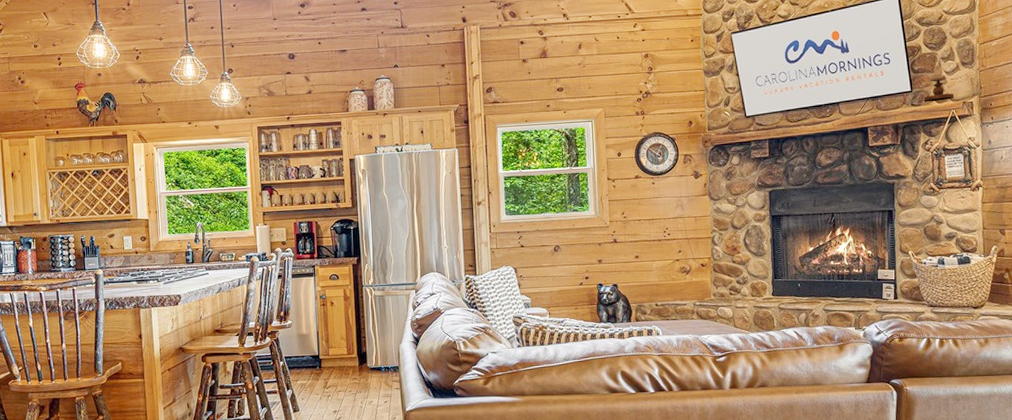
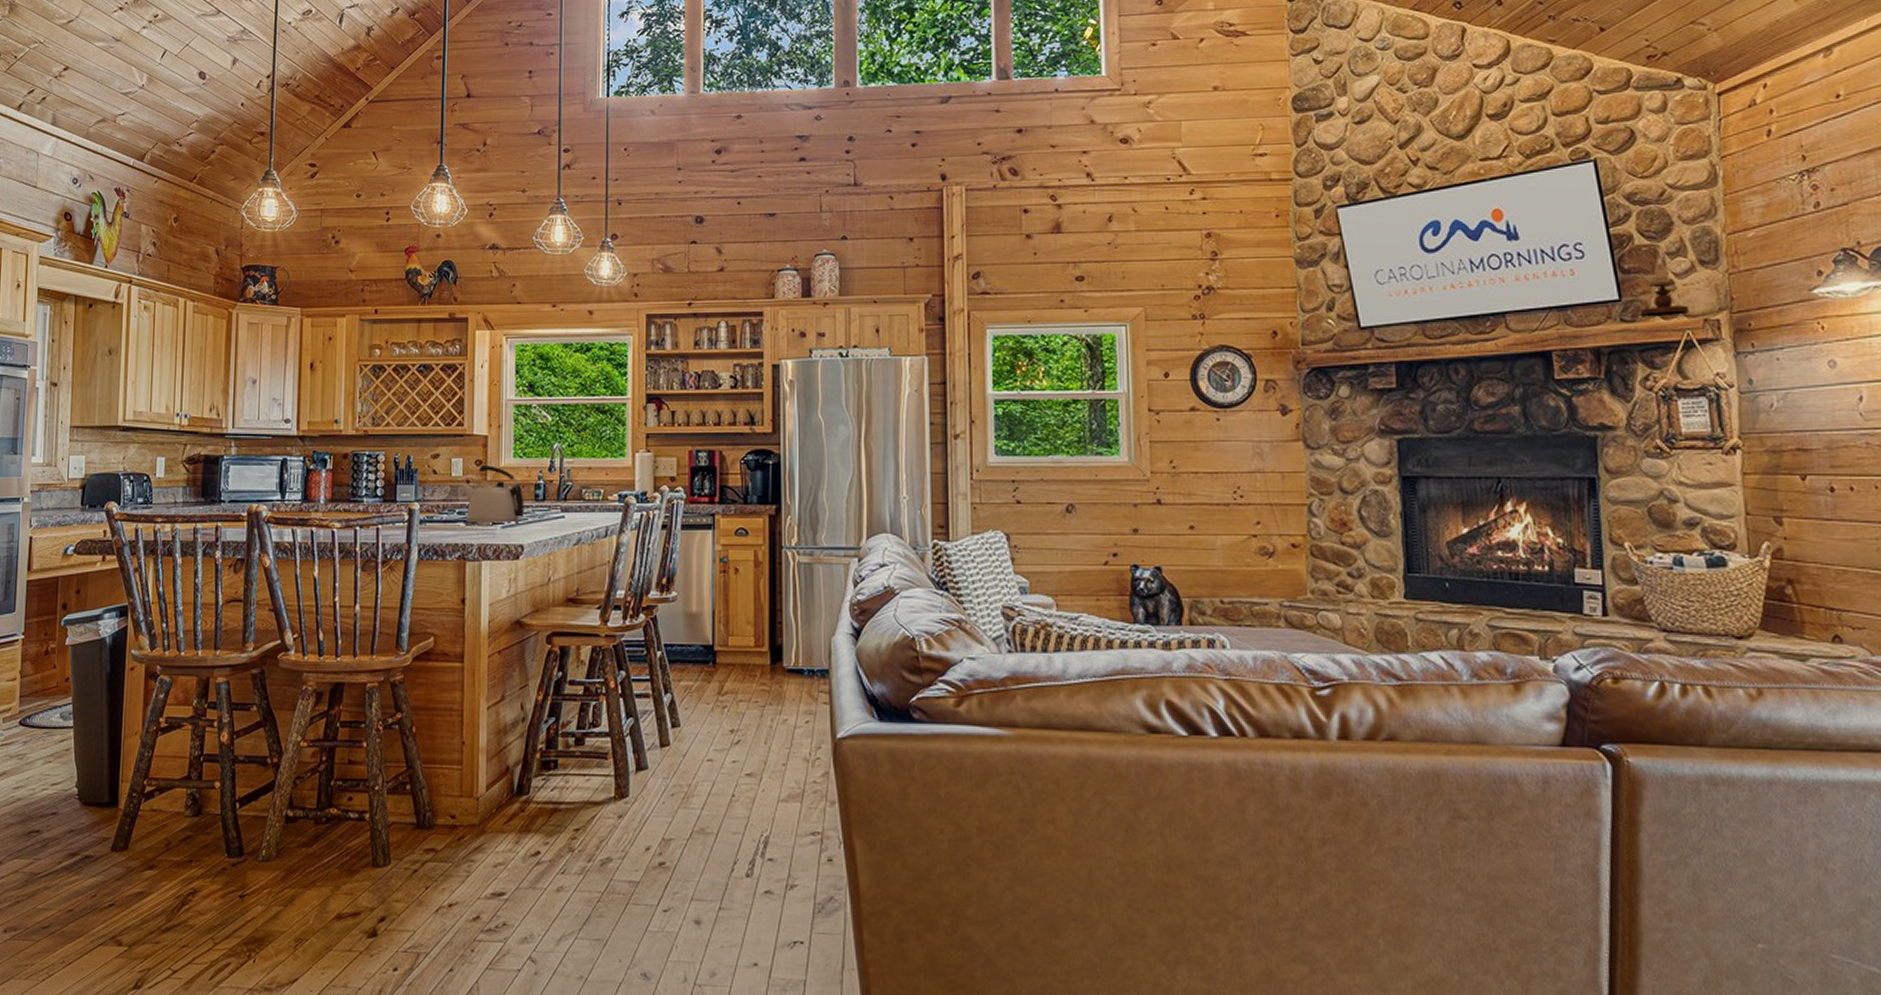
kettle: none [131,240,180,283] -> present [460,464,525,526]

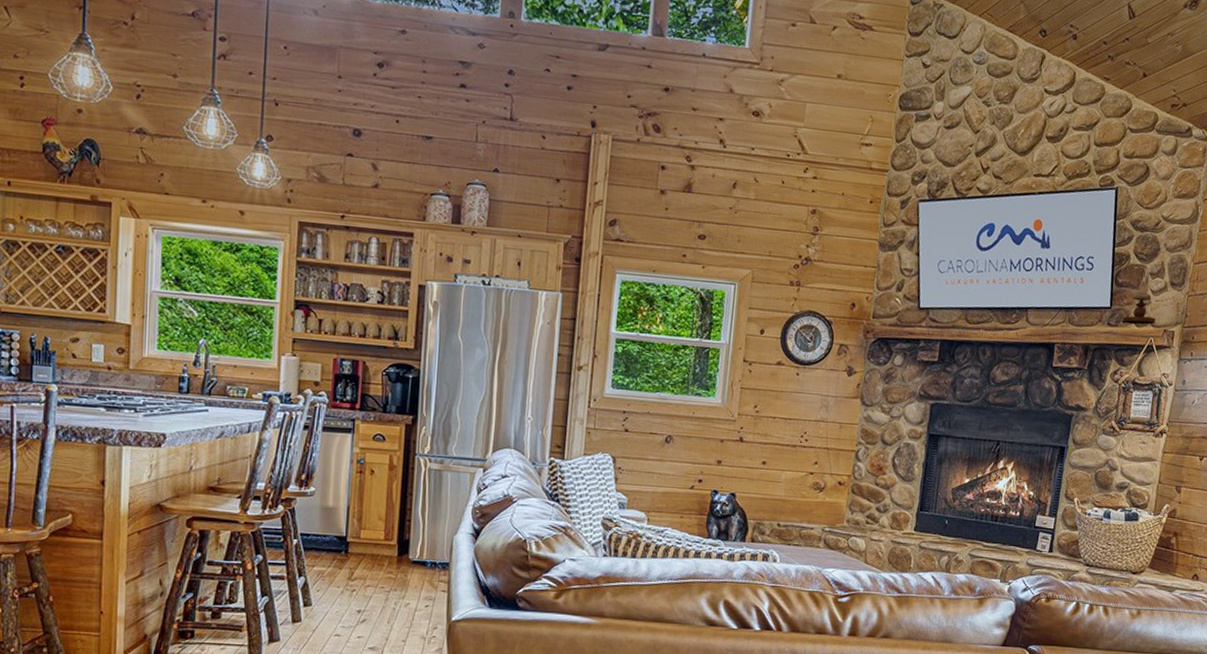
kettle: present [460,464,525,526] -> none [100,352,168,414]

